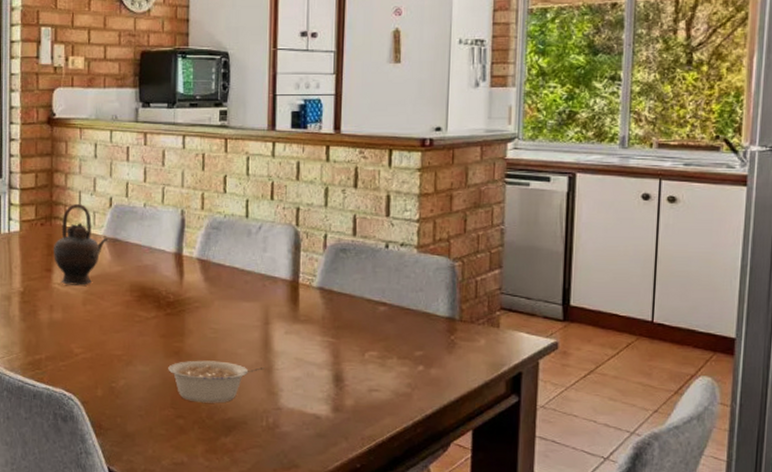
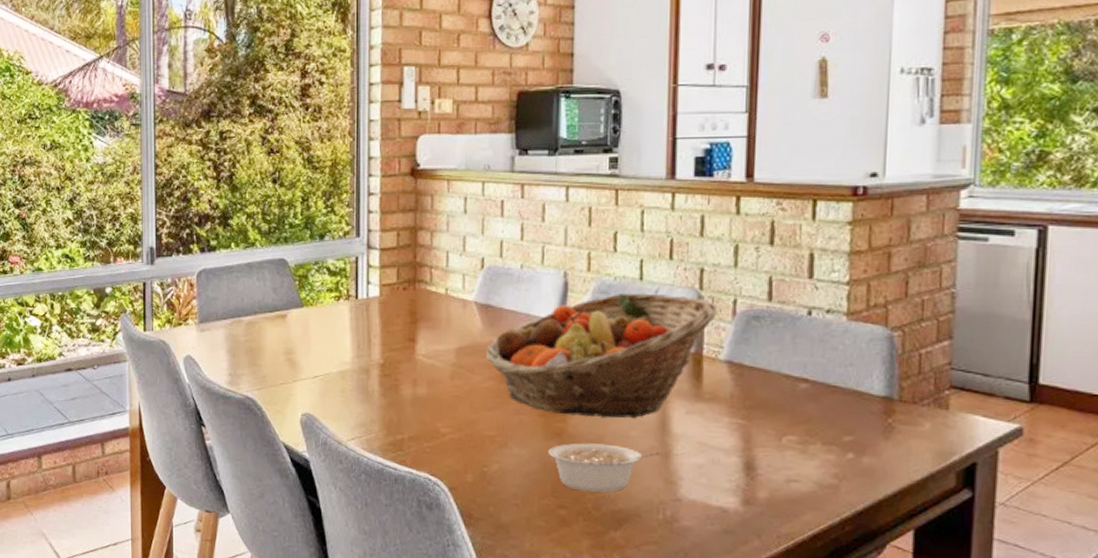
teapot: present [54,204,109,285] -> none [418,266,480,357]
fruit basket: none [113,228,312,339] -> present [485,292,718,419]

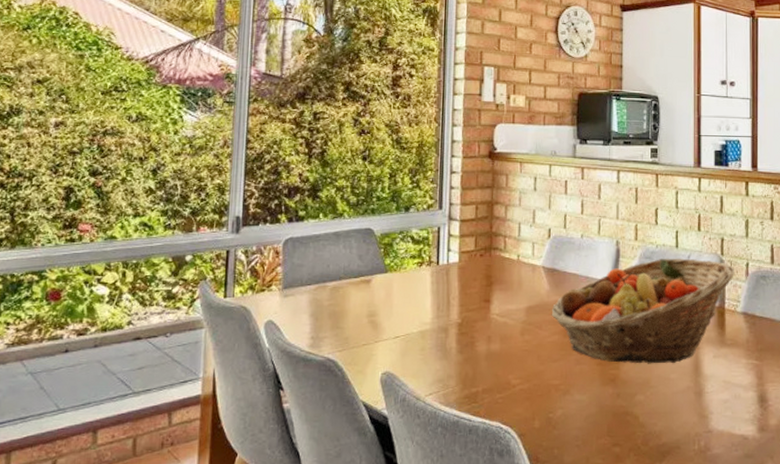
legume: present [548,443,661,493] -> none [604,387,696,429]

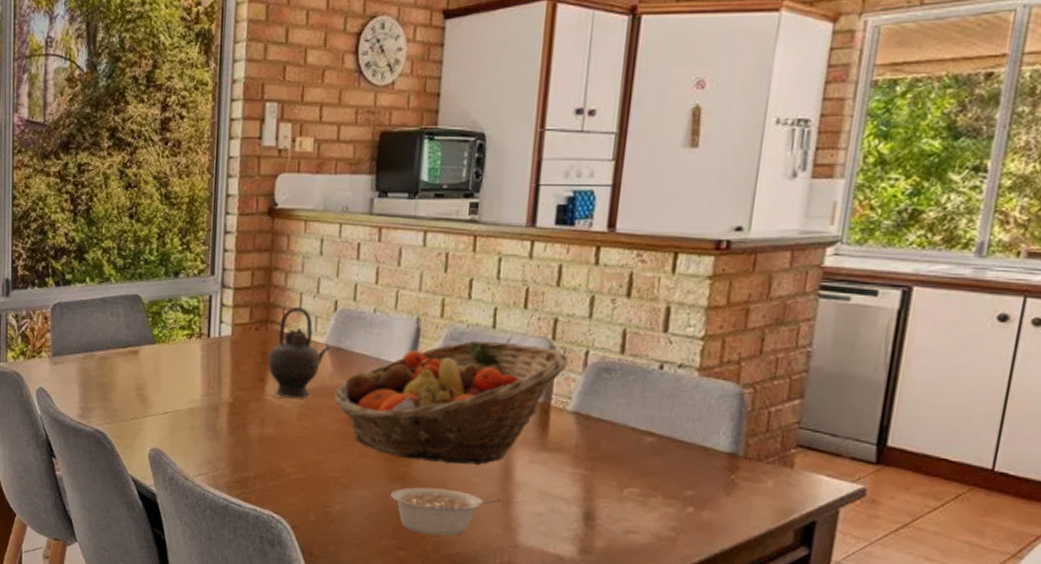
teapot: none [492,235,547,315] -> present [268,307,331,398]
legume: none [604,387,696,429] -> present [391,487,503,536]

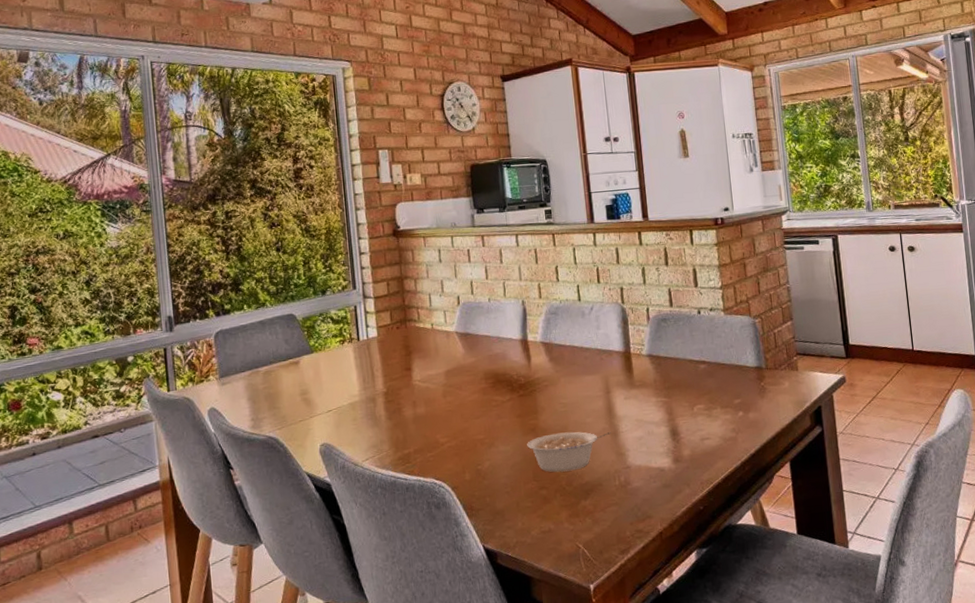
teapot: present [268,307,331,398] -> none [411,305,460,381]
fruit basket: present [333,340,570,466] -> none [468,309,637,413]

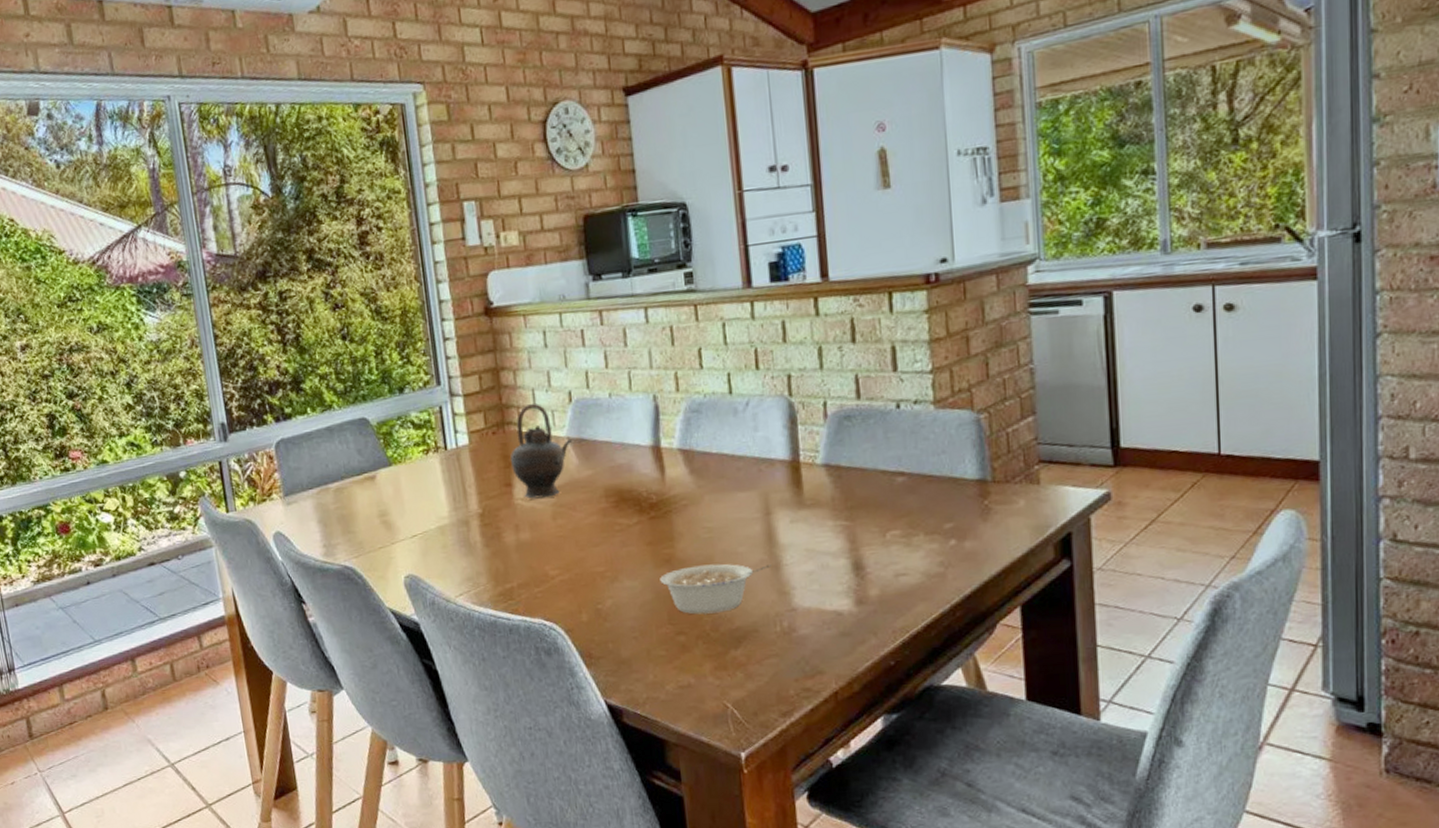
teapot: none [411,305,460,381] -> present [511,404,573,499]

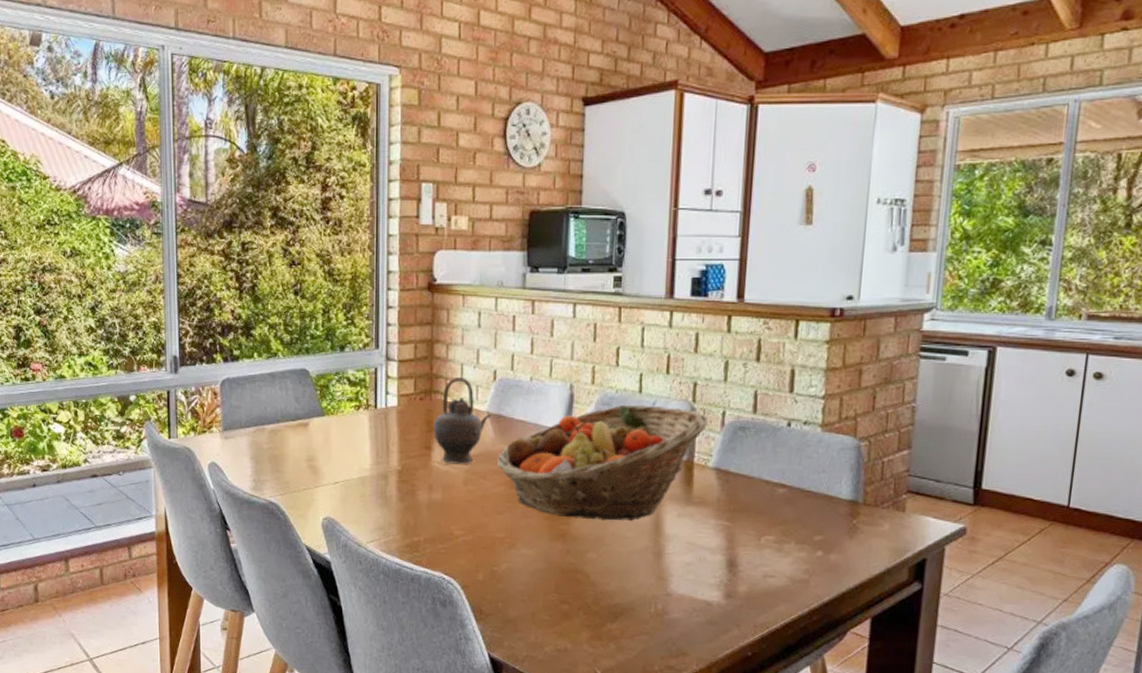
fruit basket: none [584,404,810,540] -> present [496,404,709,522]
legume: present [660,564,771,615] -> none [553,544,655,589]

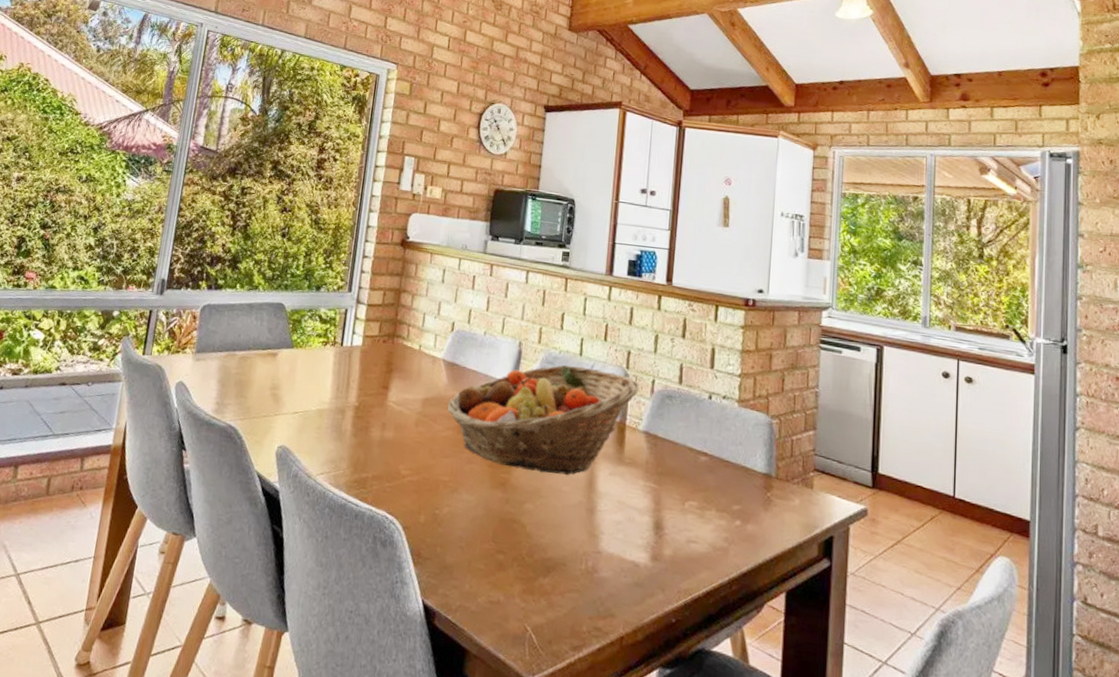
teapot: present [433,377,492,464] -> none [392,325,447,406]

